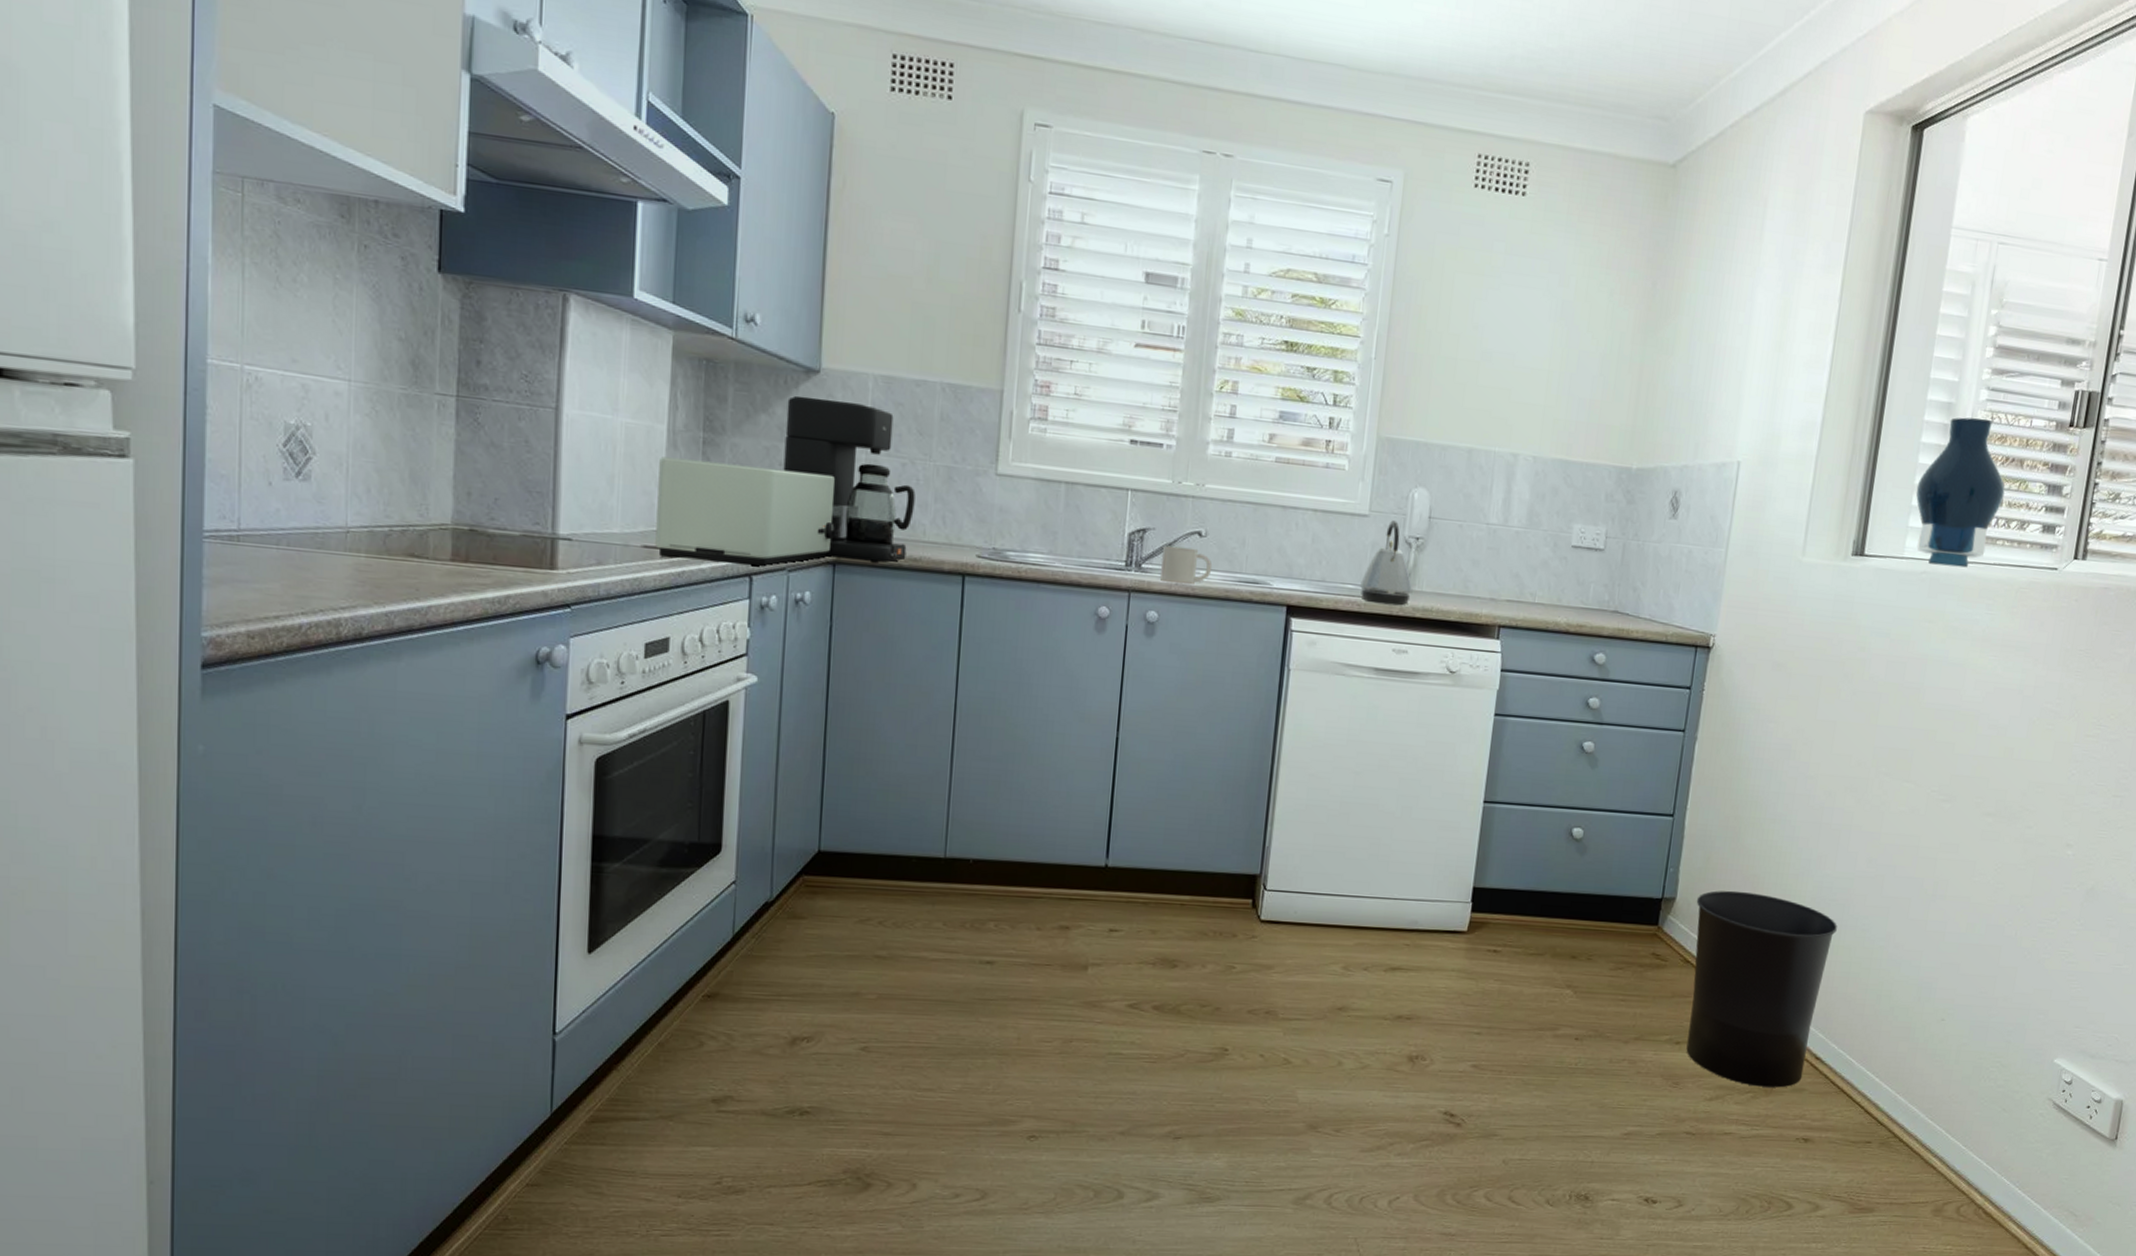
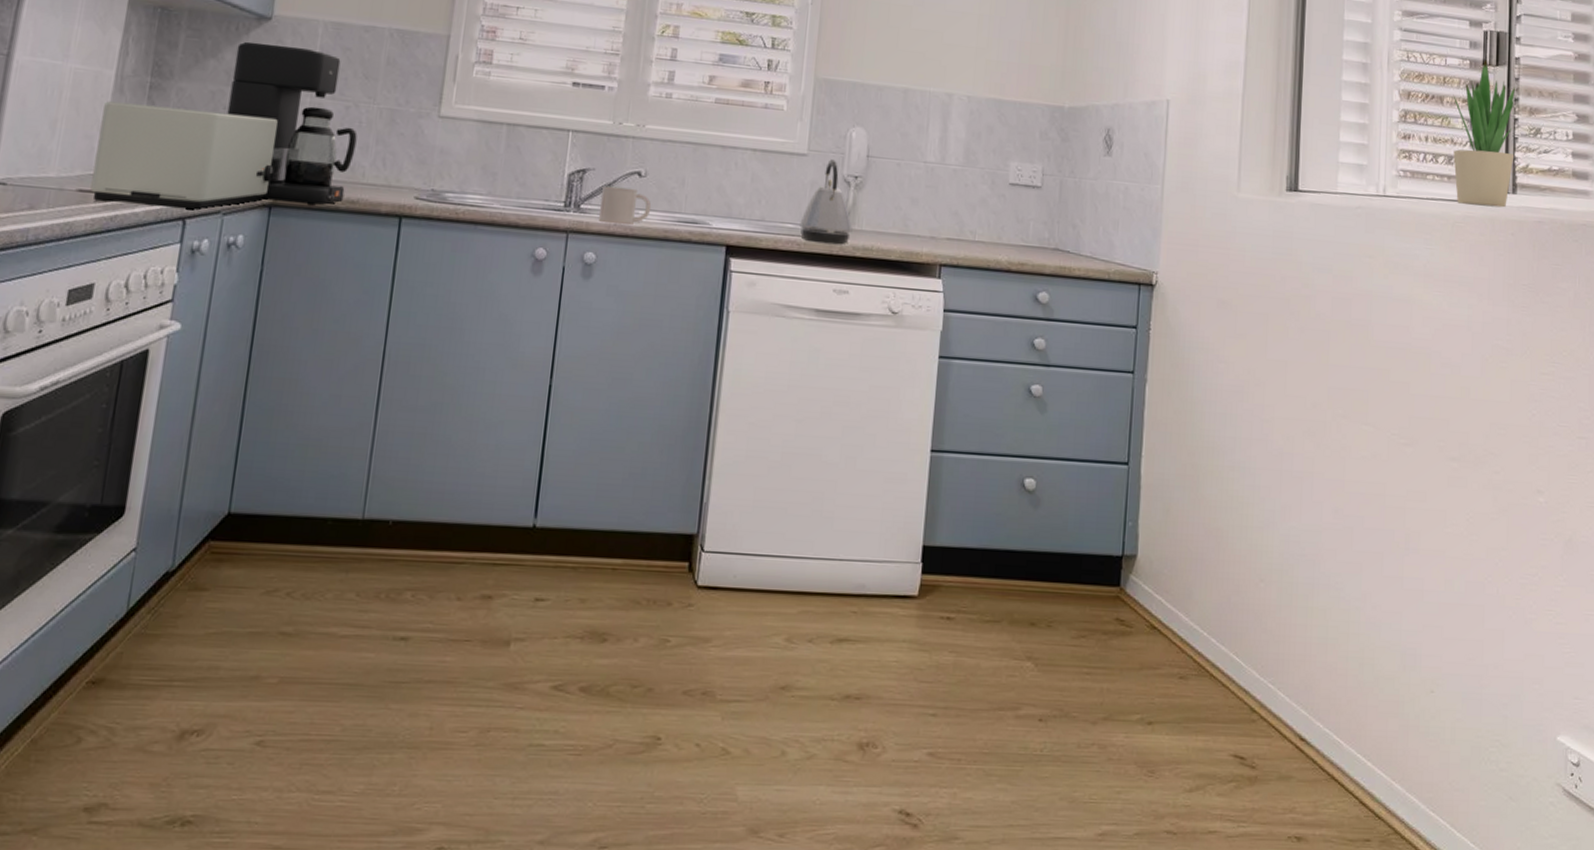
waste bin: present [1686,890,1837,1088] -> none [1158,546,1309,775]
vase: present [1916,417,2005,568] -> none [1342,56,1429,203]
potted plant: none [2024,421,2100,574] -> present [1453,60,1515,208]

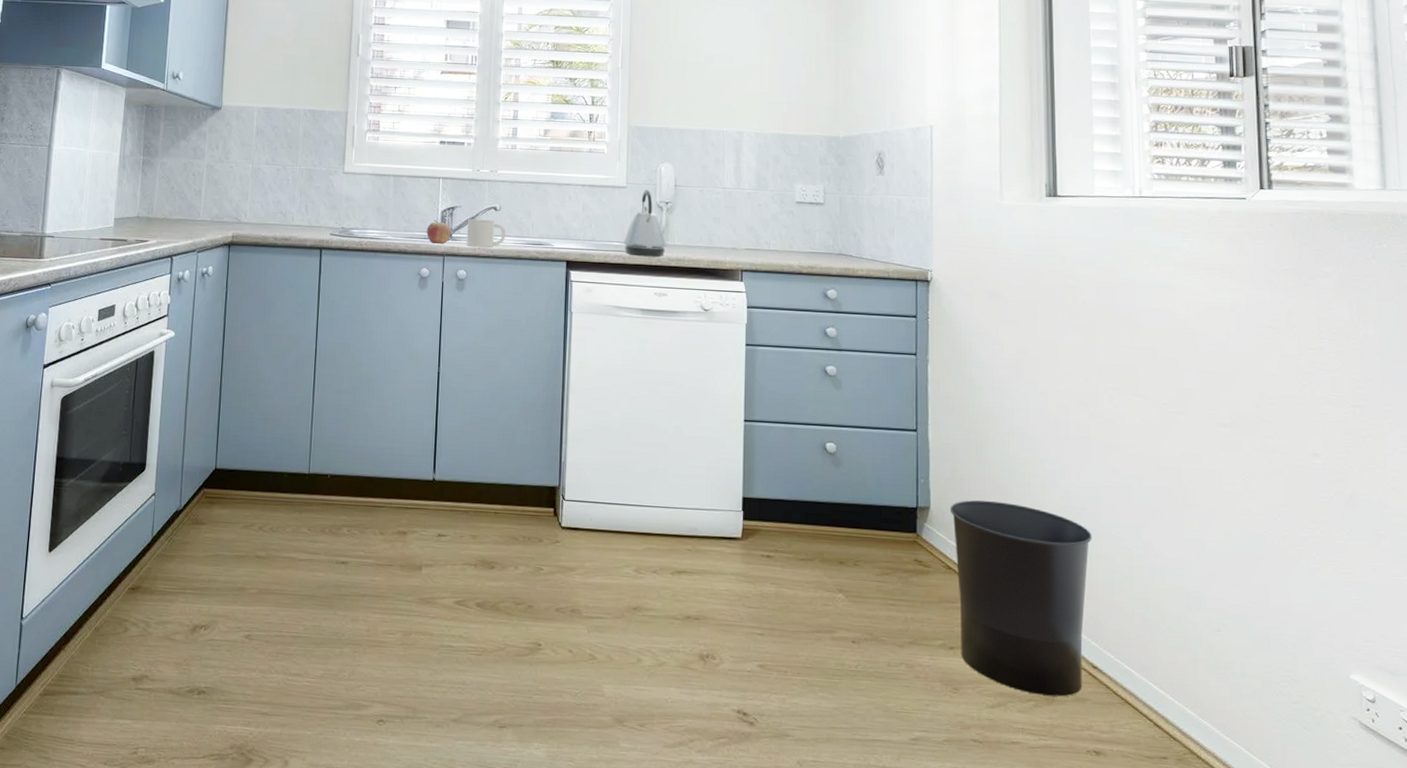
toaster: present [90,101,278,211] -> none [108,175,230,250]
coffee maker: present [227,41,357,206] -> none [195,126,286,243]
fruit: none [546,186,580,218] -> present [426,220,452,245]
waste bin: none [1158,546,1309,775] -> present [949,500,1092,697]
potted plant: present [1453,60,1515,208] -> none [1202,72,1268,202]

